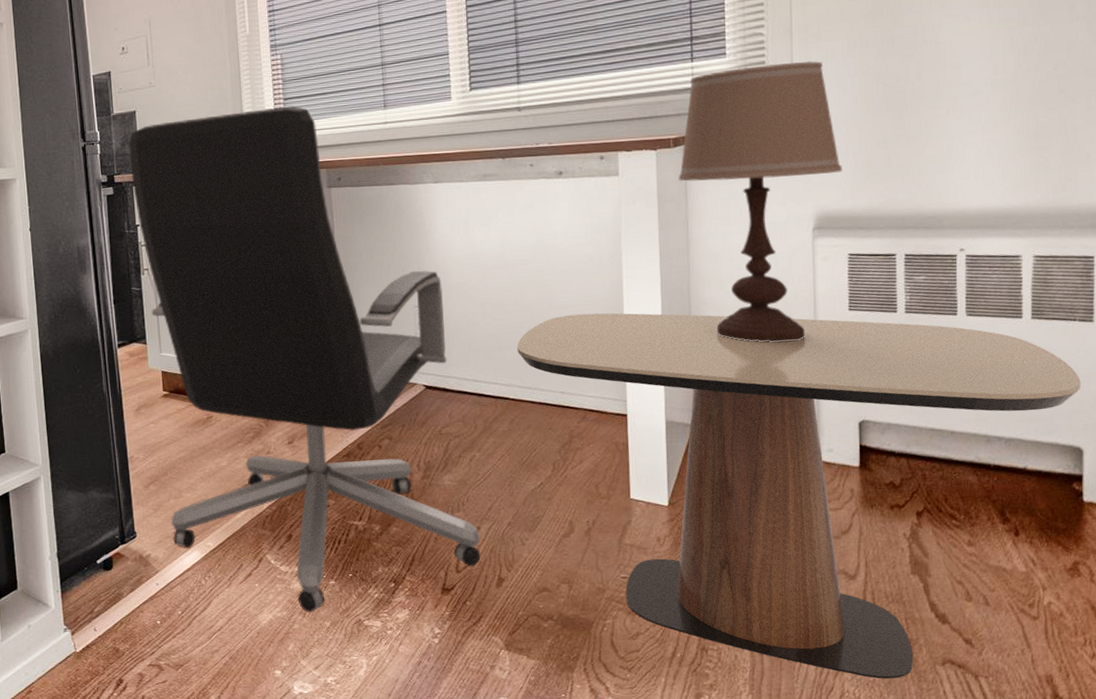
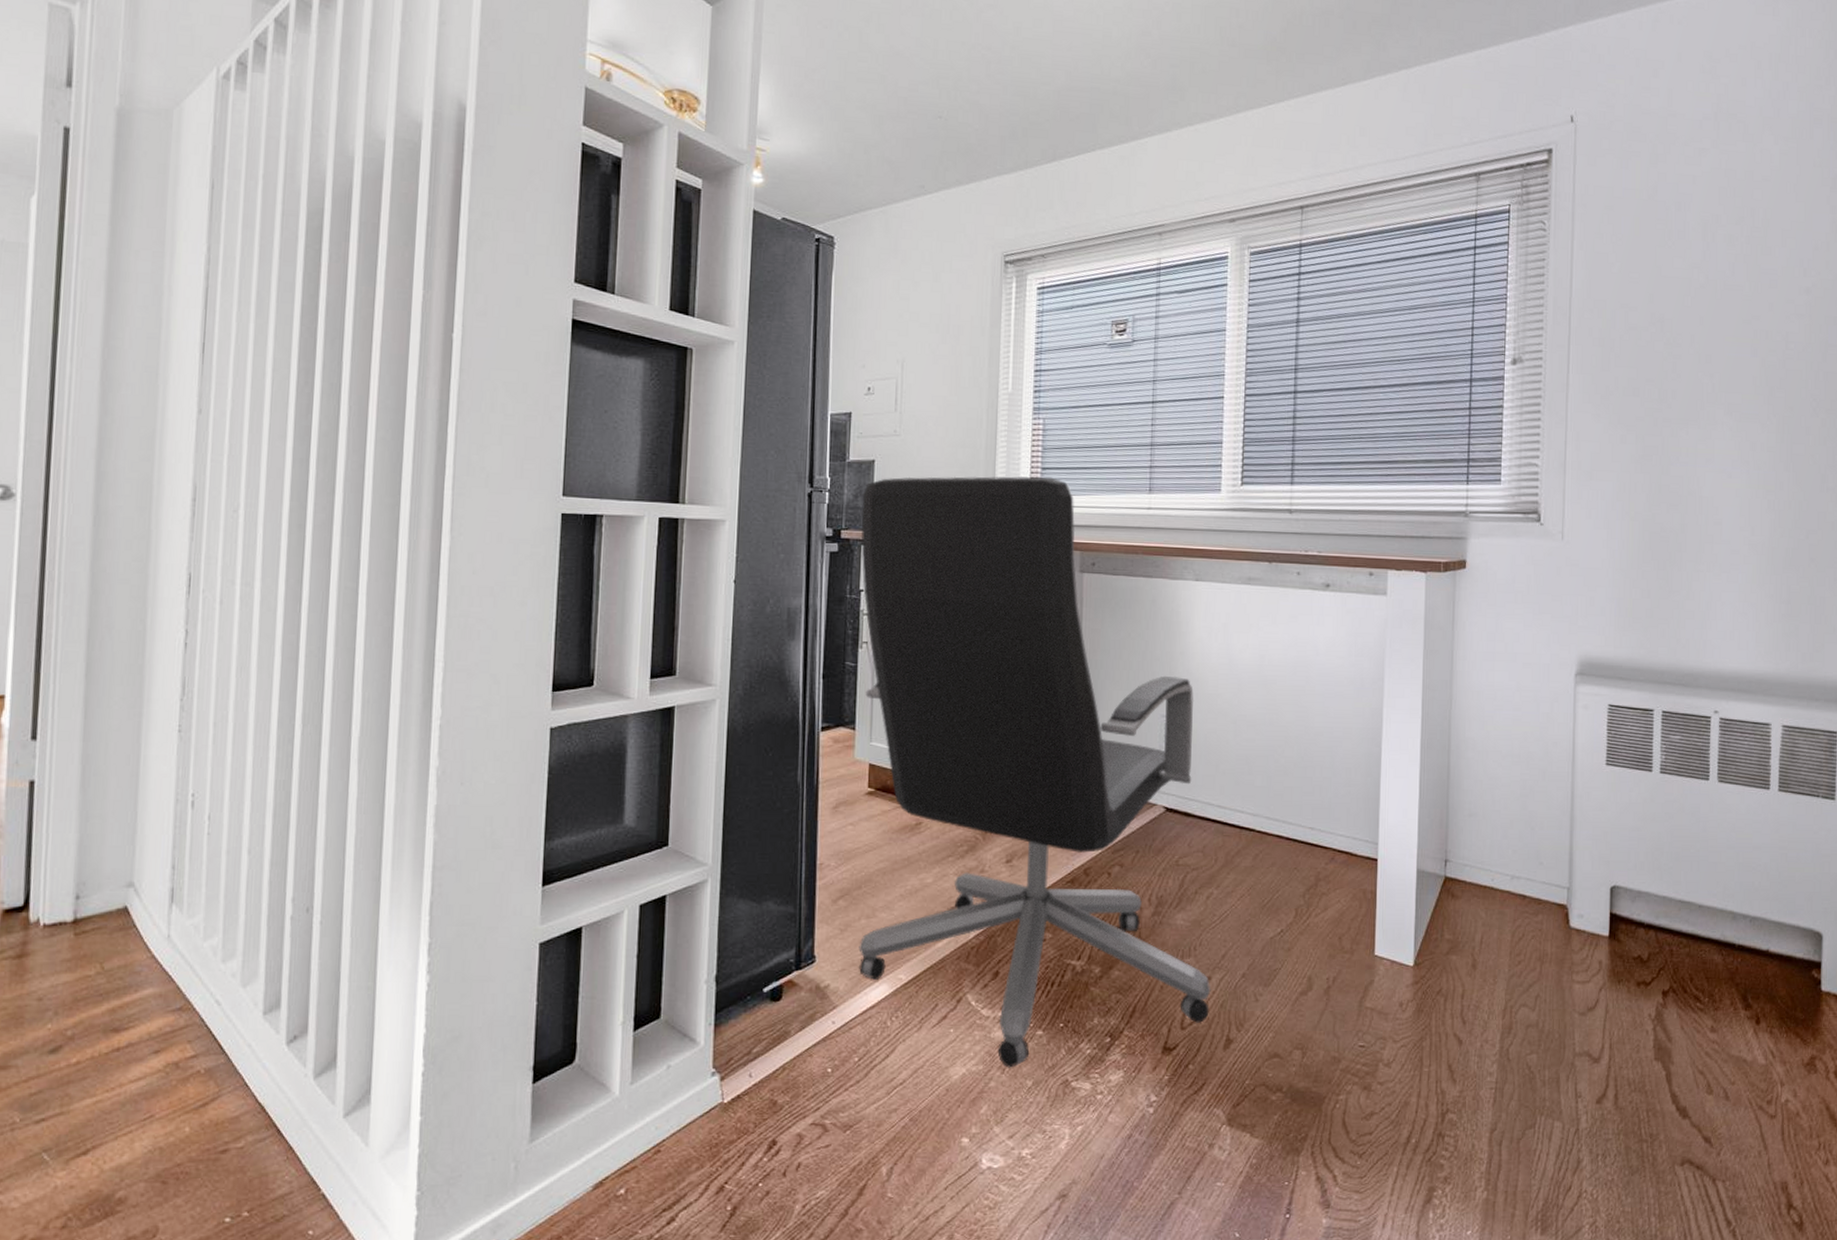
side table: present [516,313,1081,679] -> none [1267,741,1822,1179]
table lamp: present [678,60,842,343] -> none [1446,496,1607,793]

